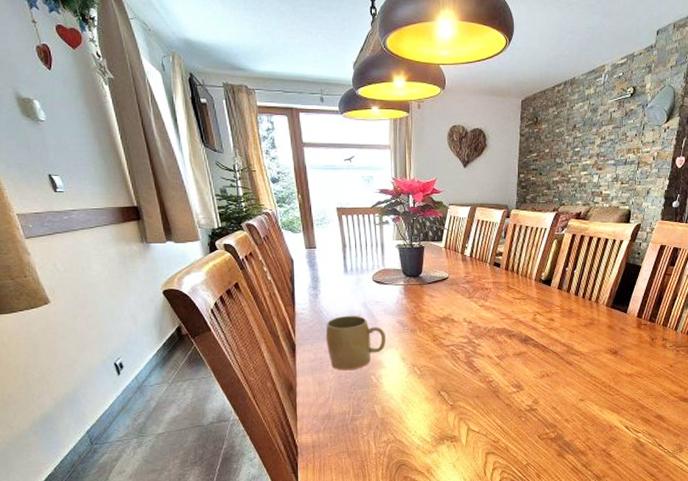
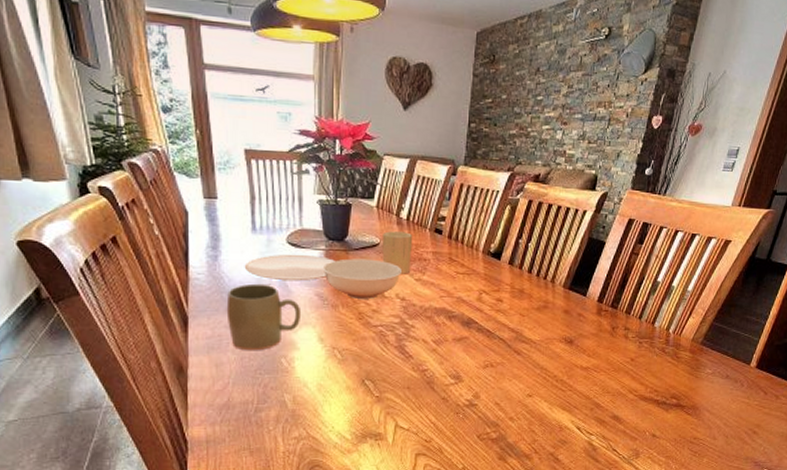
plate: none [339,289,412,312] -> present [244,254,335,282]
bowl: none [402,291,468,324] -> present [322,258,402,299]
candle: none [450,267,476,302] -> present [382,231,413,274]

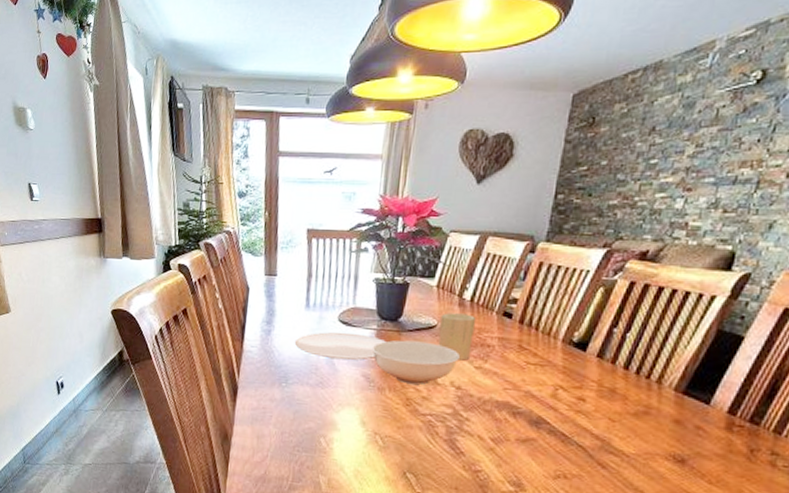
mug: present [226,283,302,351] -> none [272,359,346,427]

